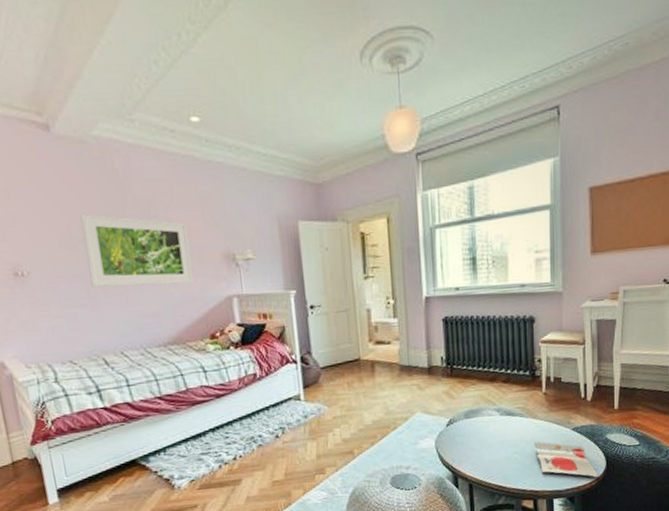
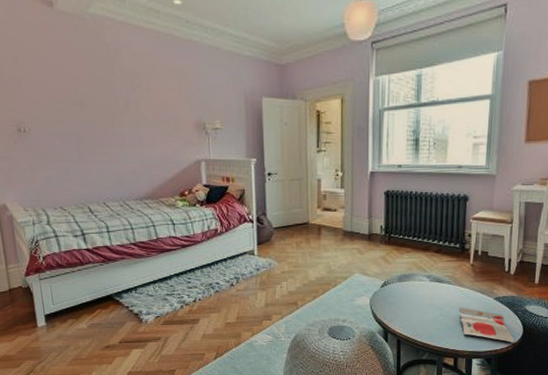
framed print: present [80,213,195,287] -> none [75,80,169,148]

